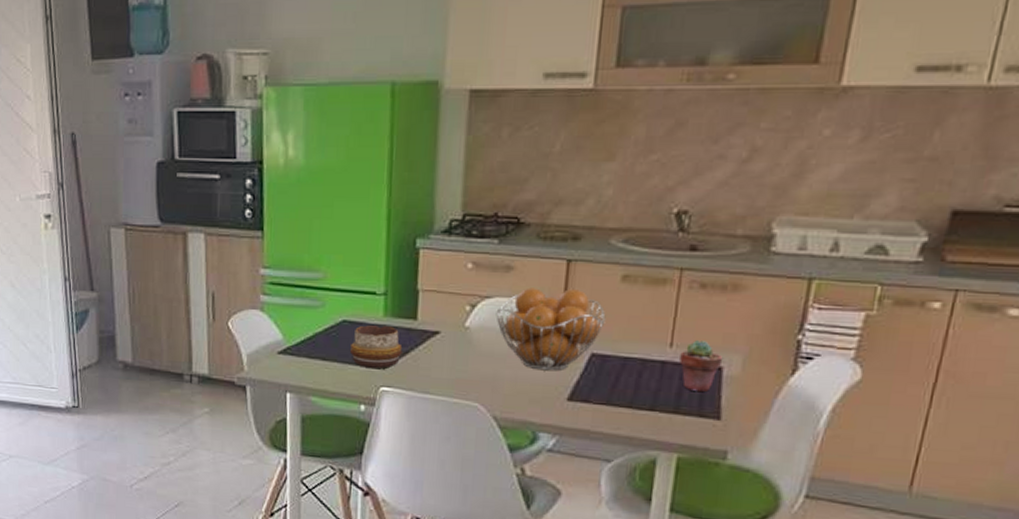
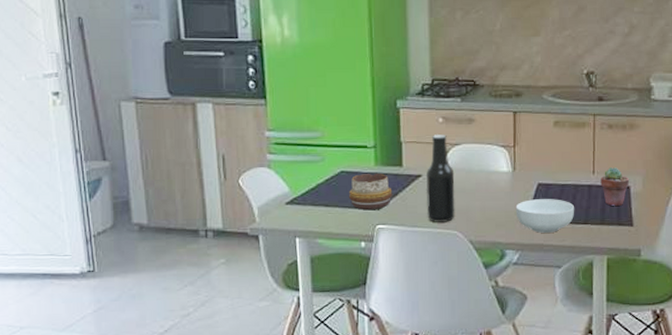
beer bottle: none [442,283,482,391] -> present [427,134,455,222]
fruit basket: present [496,288,606,371] -> none [464,134,546,200]
cereal bowl: none [557,373,639,417] -> present [515,199,575,233]

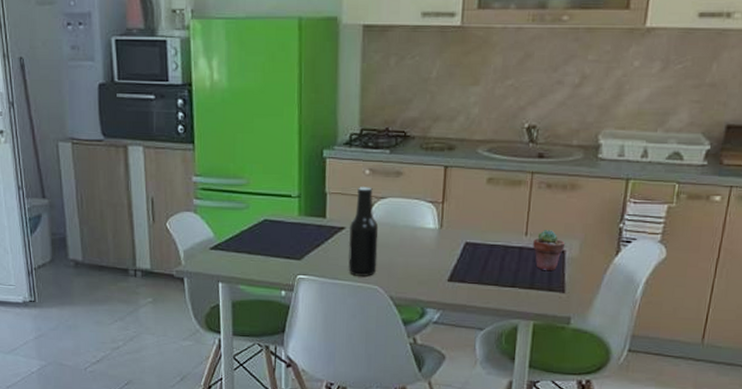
decorative bowl: present [348,173,393,210] -> none [270,223,315,259]
cereal bowl: present [515,199,575,233] -> none [439,258,503,294]

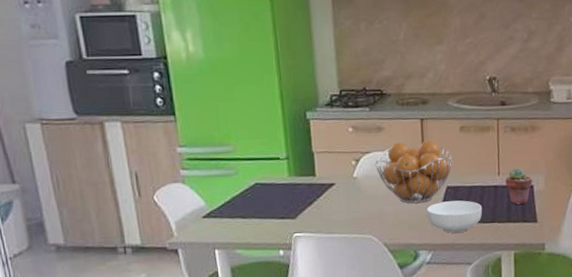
beer bottle: present [348,187,379,276] -> none [339,143,369,228]
fruit basket: none [389,189,476,258] -> present [375,140,453,204]
cereal bowl: none [439,258,503,294] -> present [426,200,483,233]

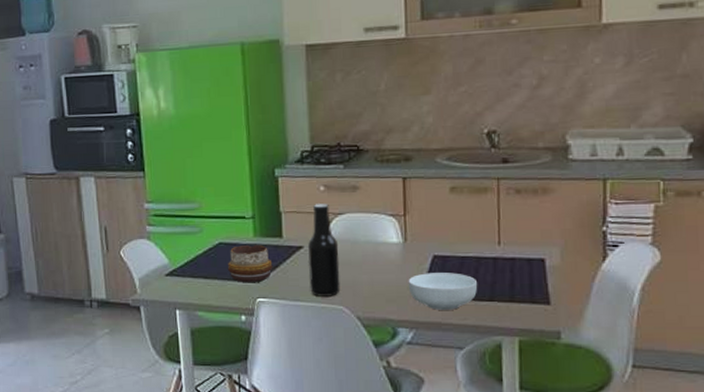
decorative bowl: none [264,184,308,220] -> present [227,245,273,282]
beer bottle: none [339,143,369,228] -> present [308,204,341,297]
fruit basket: present [375,140,453,204] -> none [348,202,442,273]
potted succulent: present [505,168,533,205] -> none [508,238,544,282]

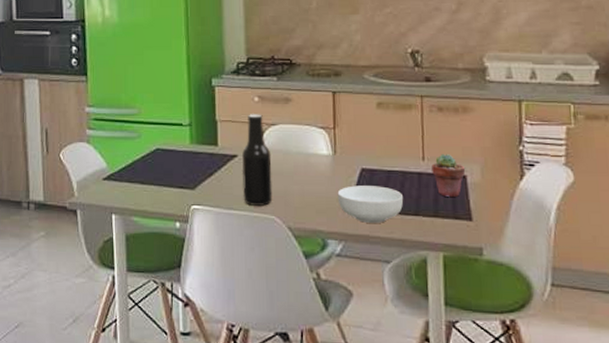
decorative bowl: present [227,245,273,282] -> none [163,152,208,189]
potted succulent: none [508,238,544,282] -> present [431,154,466,198]

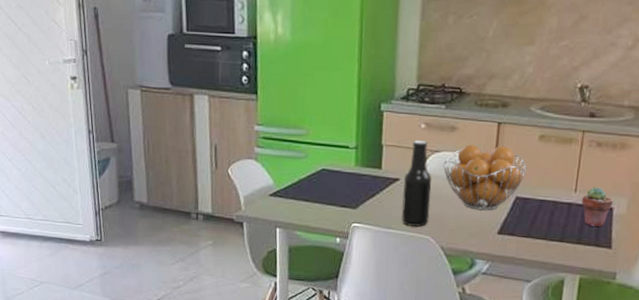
fruit basket: none [281,115,369,185] -> present [443,144,527,211]
cereal bowl: present [337,185,404,223] -> none [490,212,552,247]

